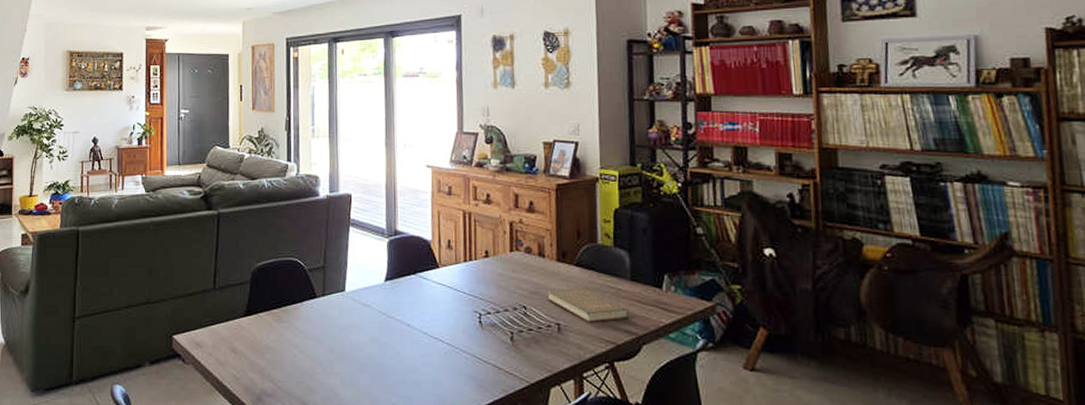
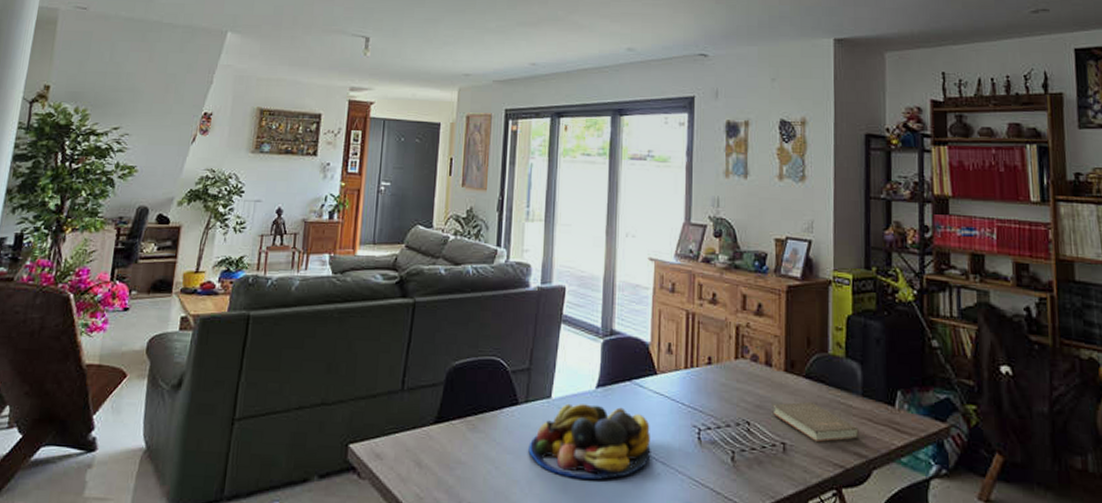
fruit bowl: none [328,295,437,361] -> present [528,403,651,481]

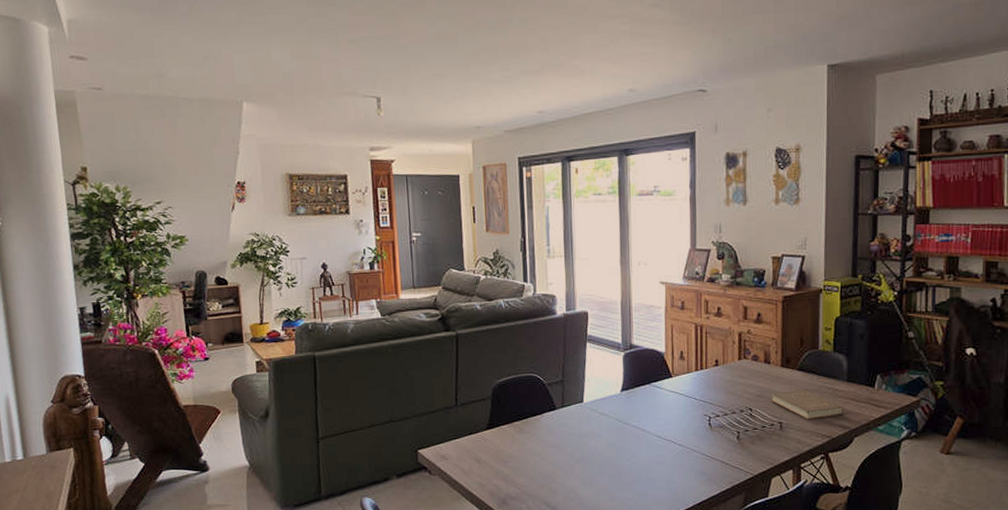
fruit bowl: present [528,403,651,481] -> none [568,405,670,463]

